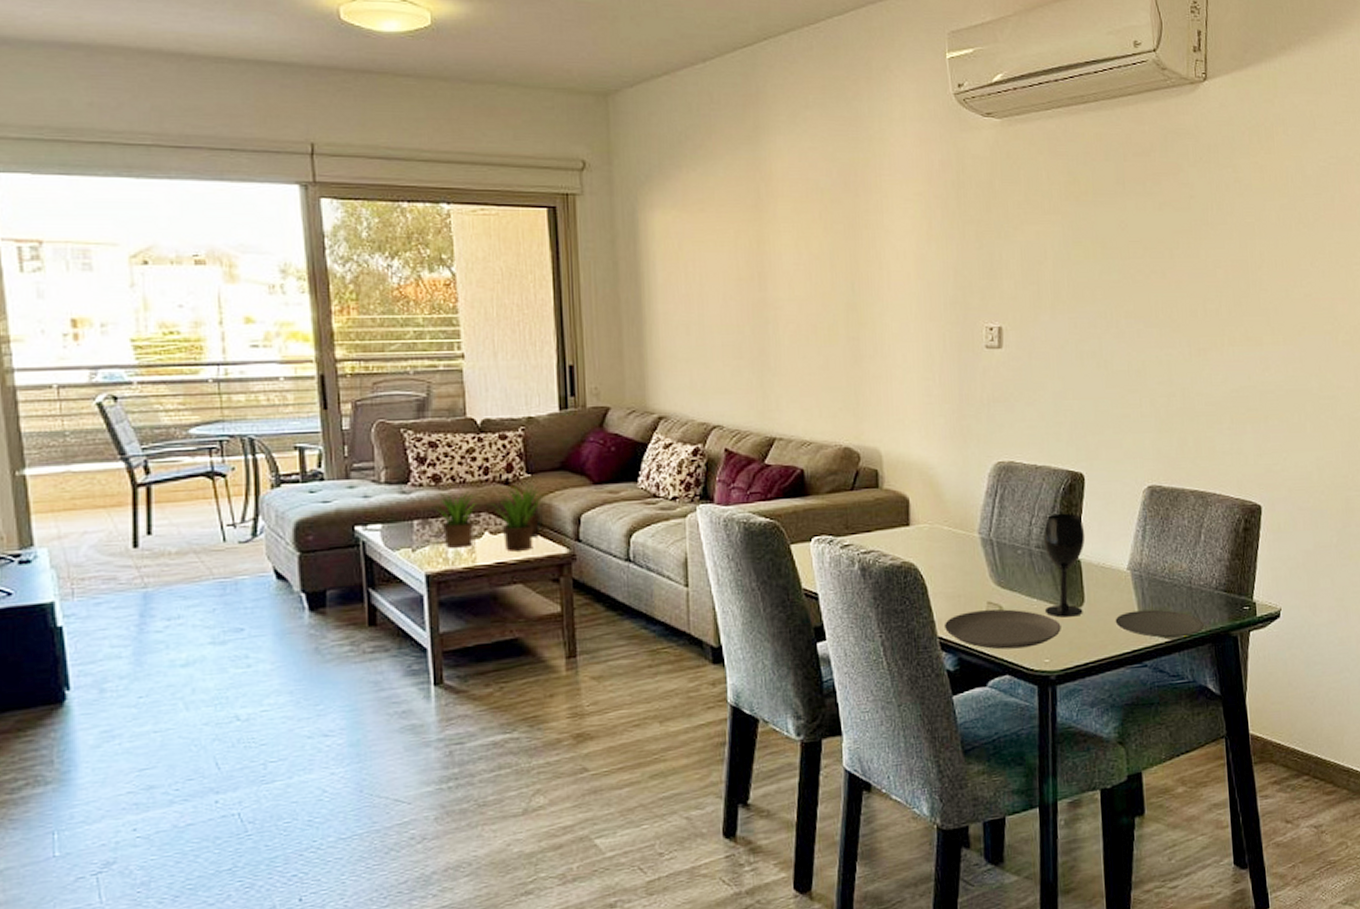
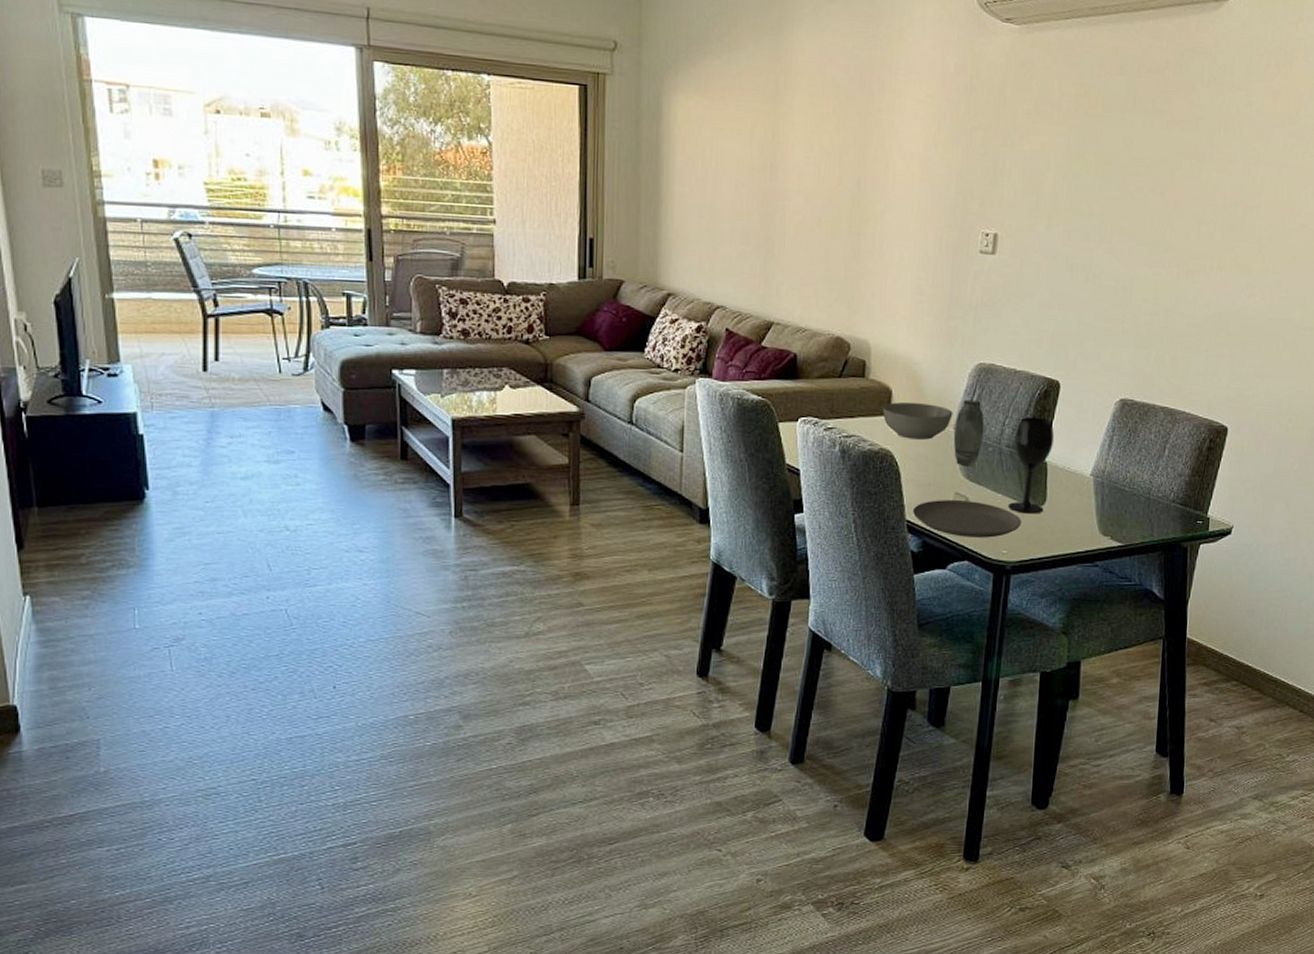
plant: present [430,486,544,552] -> none [459,346,559,406]
bowl: none [900,509,976,549] -> present [882,402,953,440]
vase: none [979,501,1011,572] -> present [954,400,985,466]
plate: present [1115,609,1205,638] -> none [1073,514,1158,543]

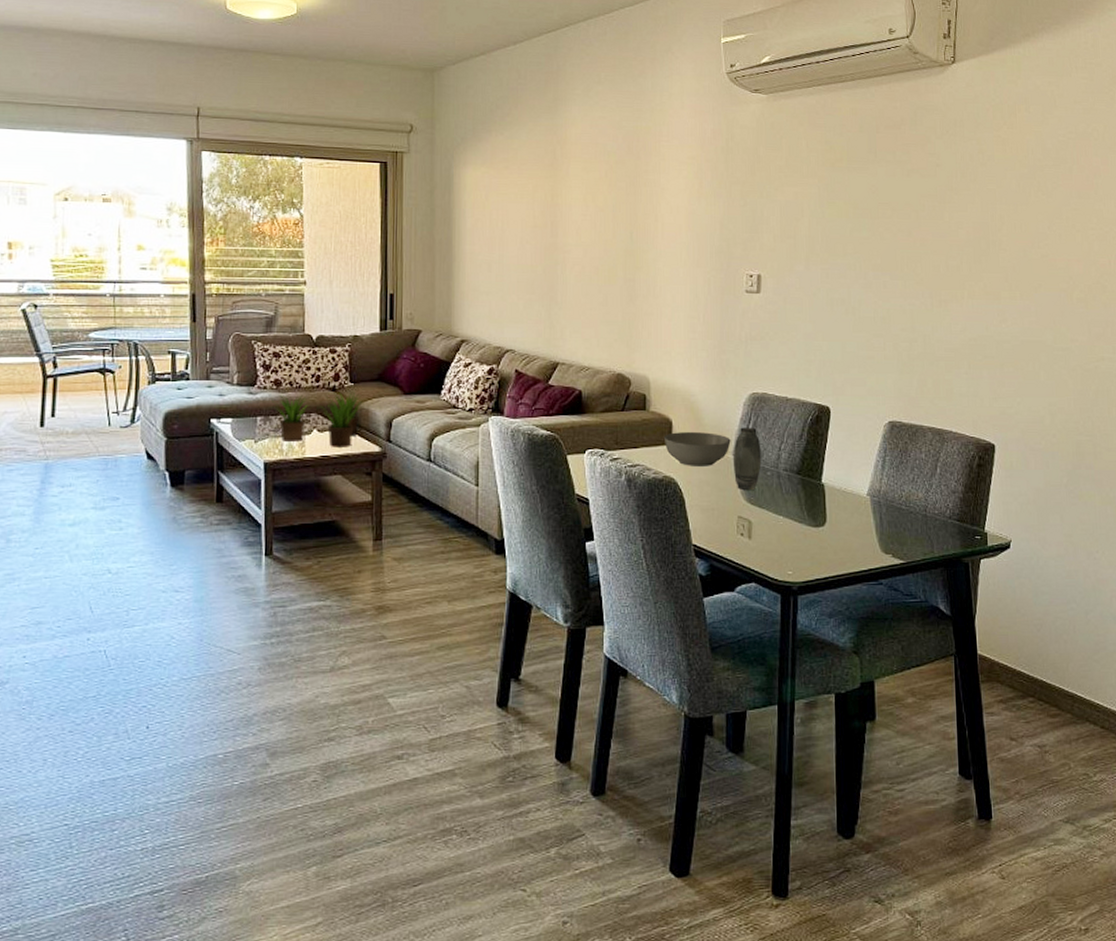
plant: none [459,346,559,406] -> present [271,393,363,447]
plate: present [912,500,1022,538] -> none [698,524,804,560]
wine glass: present [1007,416,1055,514] -> none [789,441,829,535]

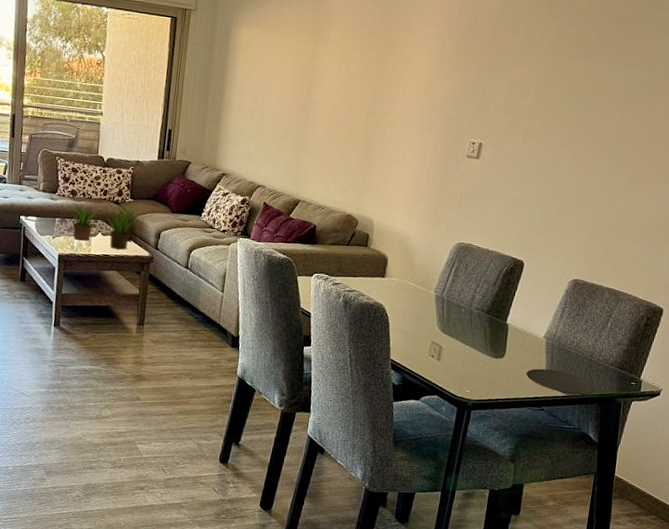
bowl: present [663,432,731,466] -> none [379,267,435,299]
vase: present [734,427,762,490] -> none [433,270,460,322]
plate: none [854,533,938,560] -> present [526,368,597,395]

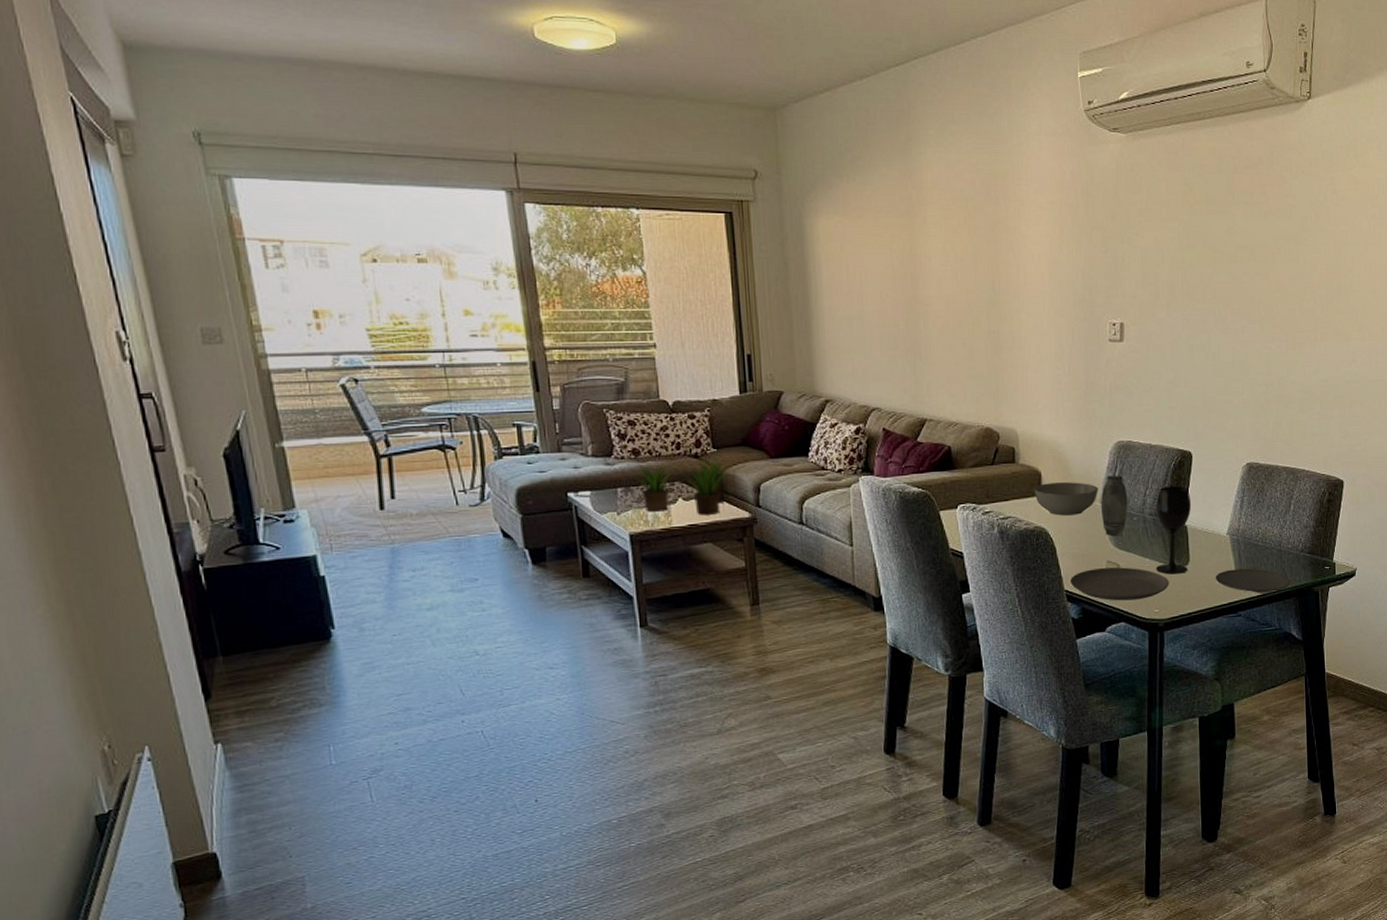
bowl: none [379,267,435,299] -> present [1033,482,1099,516]
plate: none [396,345,484,380] -> present [1069,567,1169,601]
vase: none [433,270,460,322] -> present [1101,475,1128,535]
wine glass: none [473,287,516,364] -> present [1155,485,1192,574]

